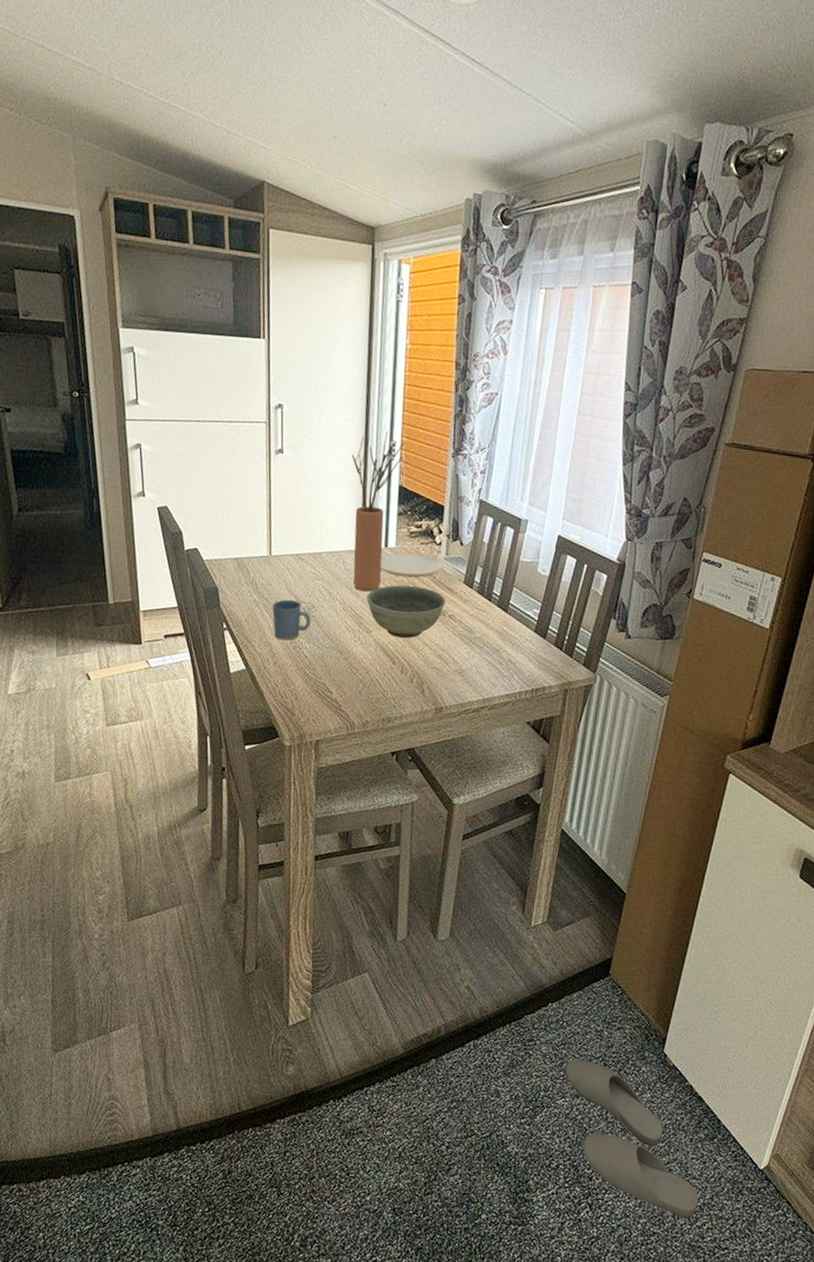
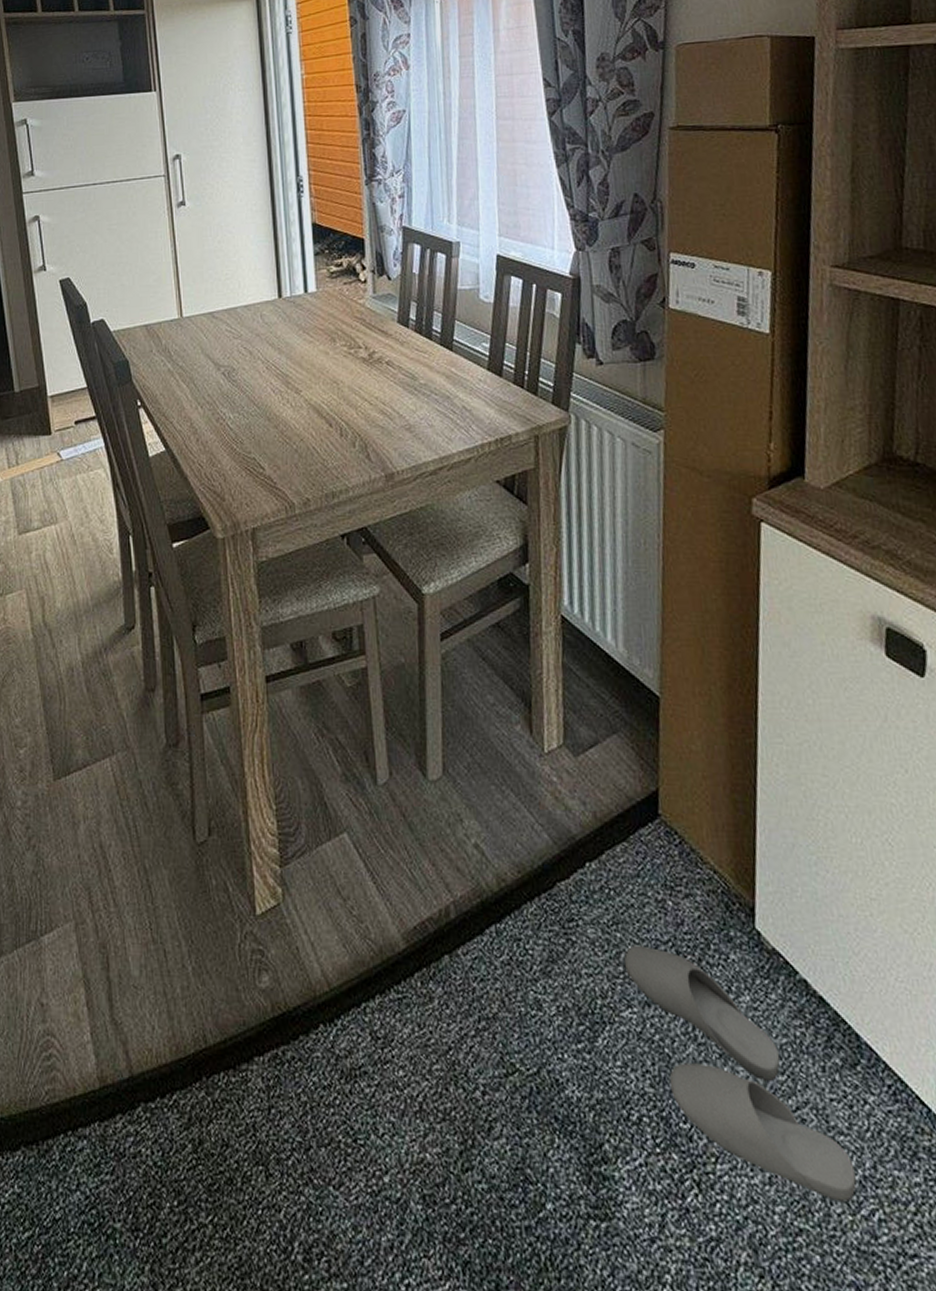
mug: present [272,599,311,641] -> none [189,364,232,412]
vase: present [351,430,405,592] -> none [257,166,313,346]
bowl: present [366,585,446,639] -> none [291,332,381,395]
plate: present [380,552,444,578] -> none [302,295,373,324]

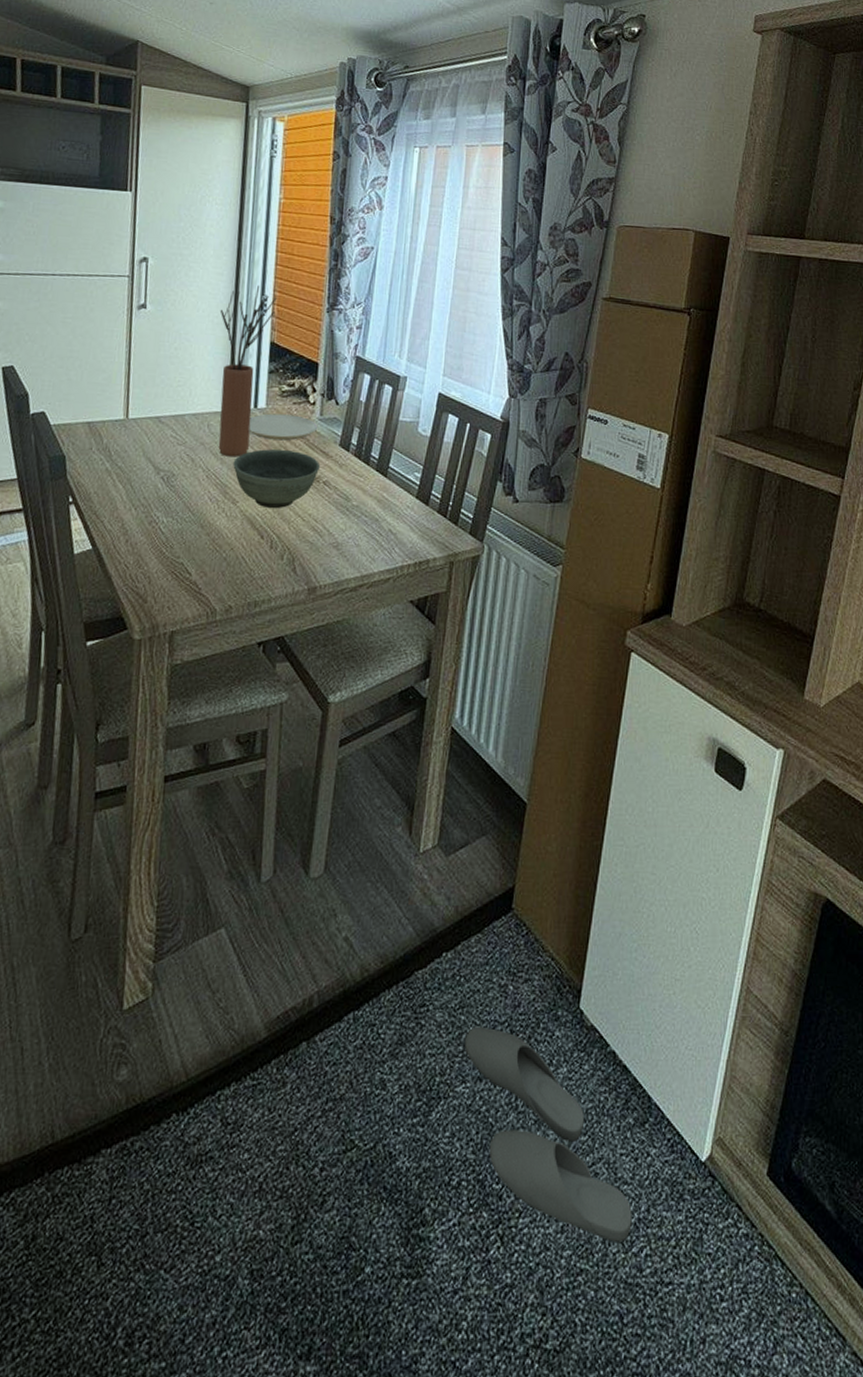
vase: none [257,166,313,346] -> present [218,285,277,457]
bowl: none [291,332,381,395] -> present [233,449,321,509]
plate: none [302,295,373,324] -> present [249,413,318,441]

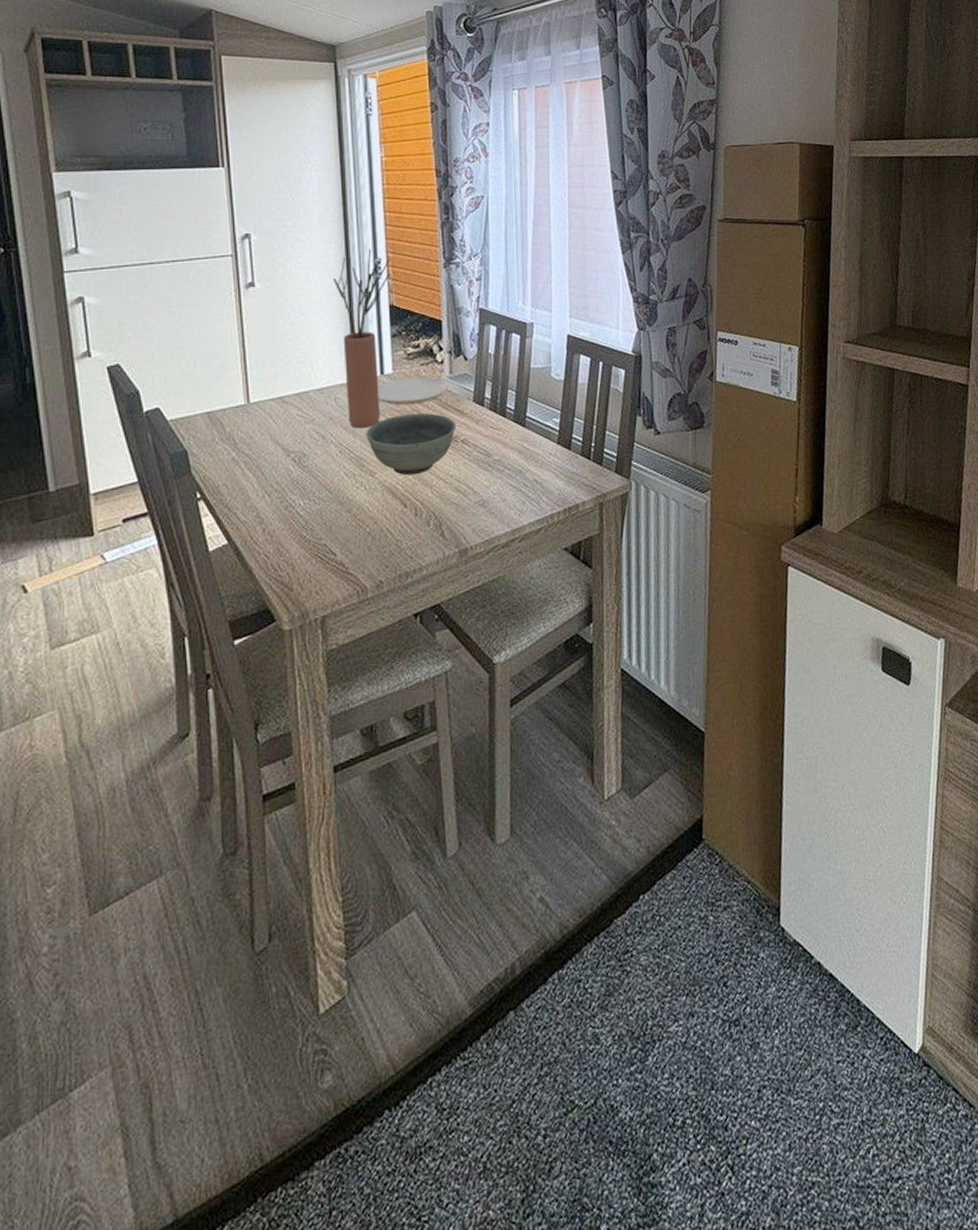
slippers: present [465,1026,632,1242] -> none [672,961,857,1150]

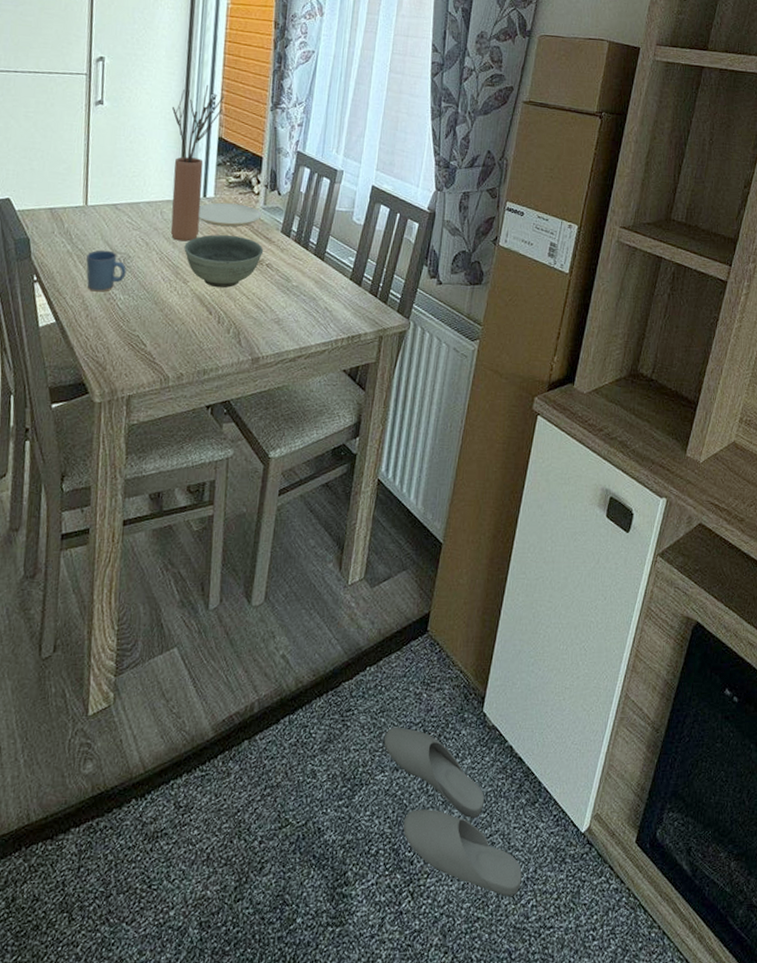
mug: none [256,451,303,501] -> present [86,250,127,292]
slippers: none [672,961,857,1150] -> present [384,727,522,896]

